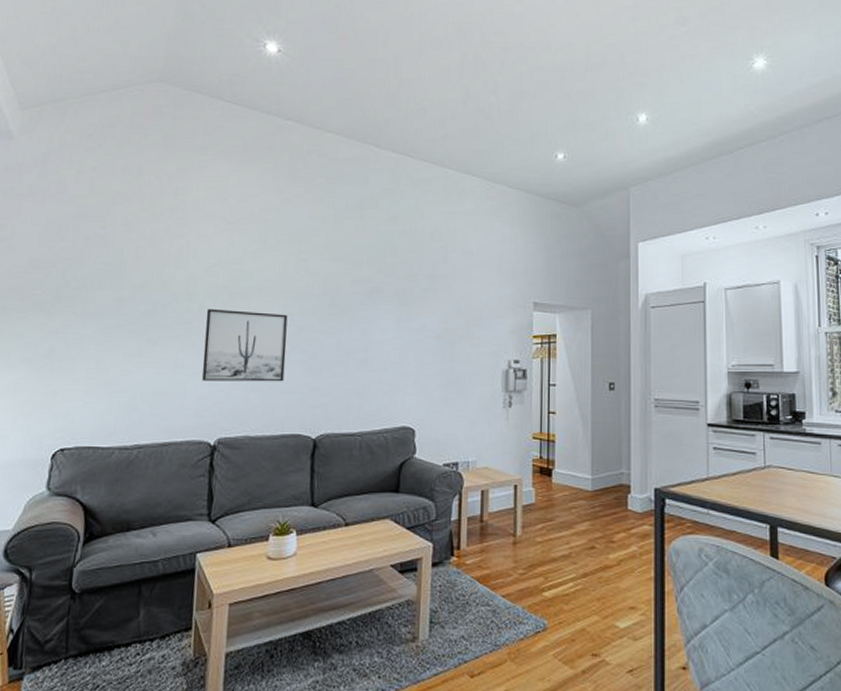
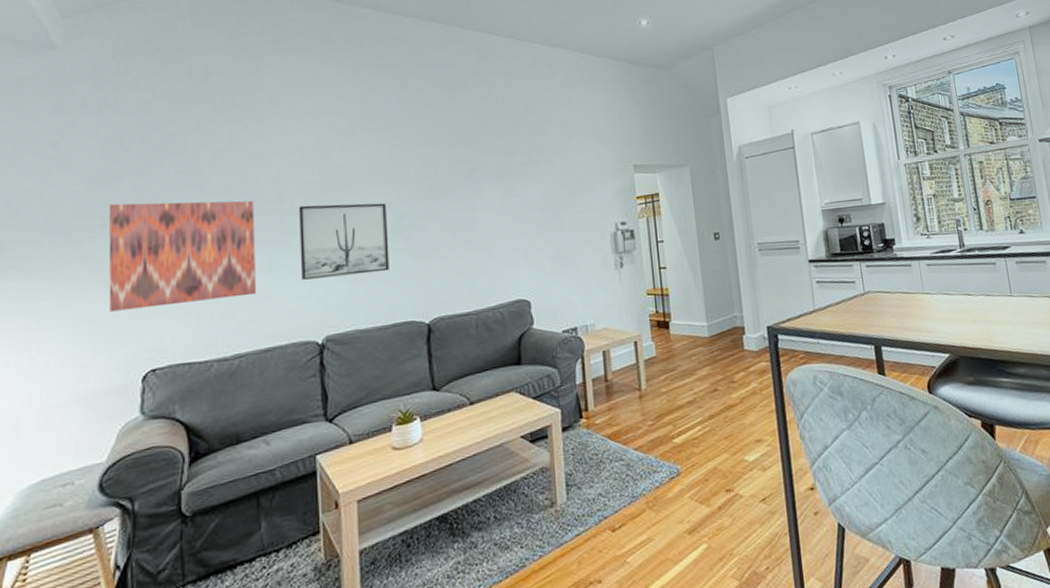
wall art: none [31,288,168,390] -> present [108,200,257,312]

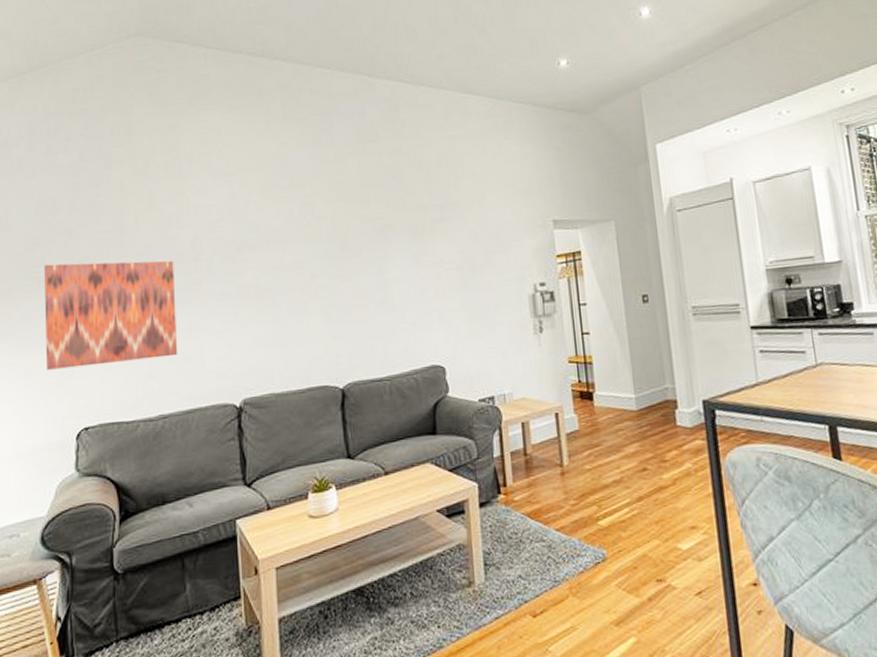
wall art: present [298,203,389,280] -> none [215,262,303,341]

